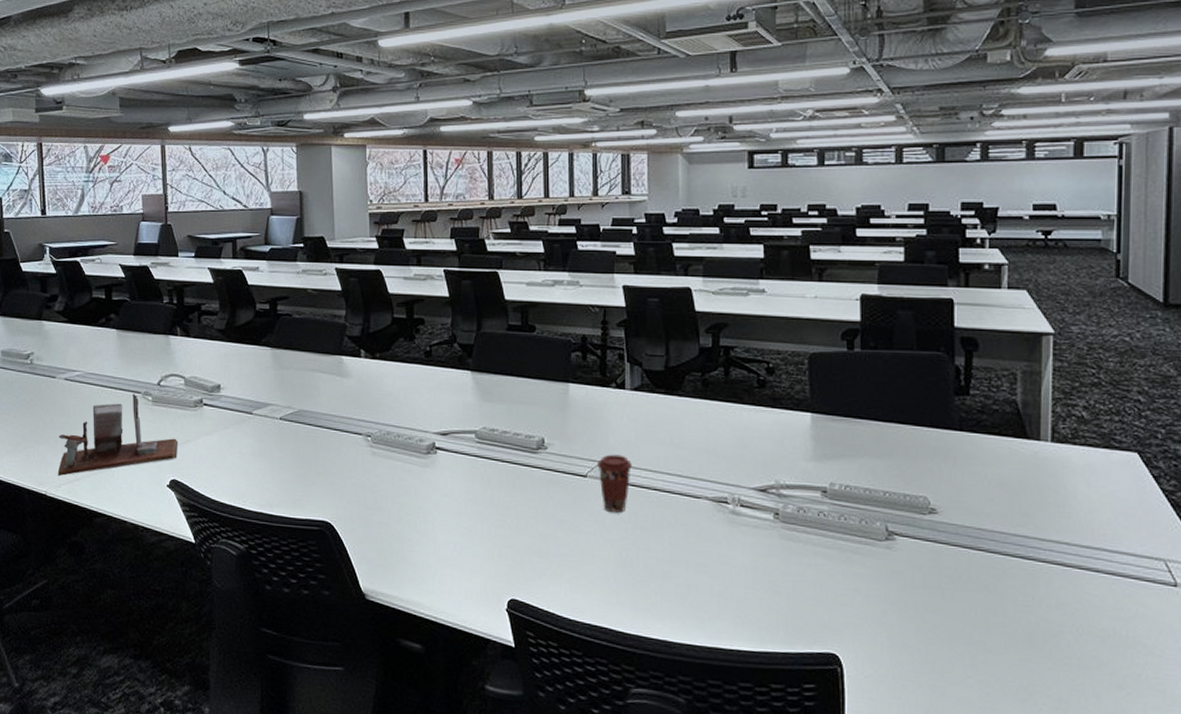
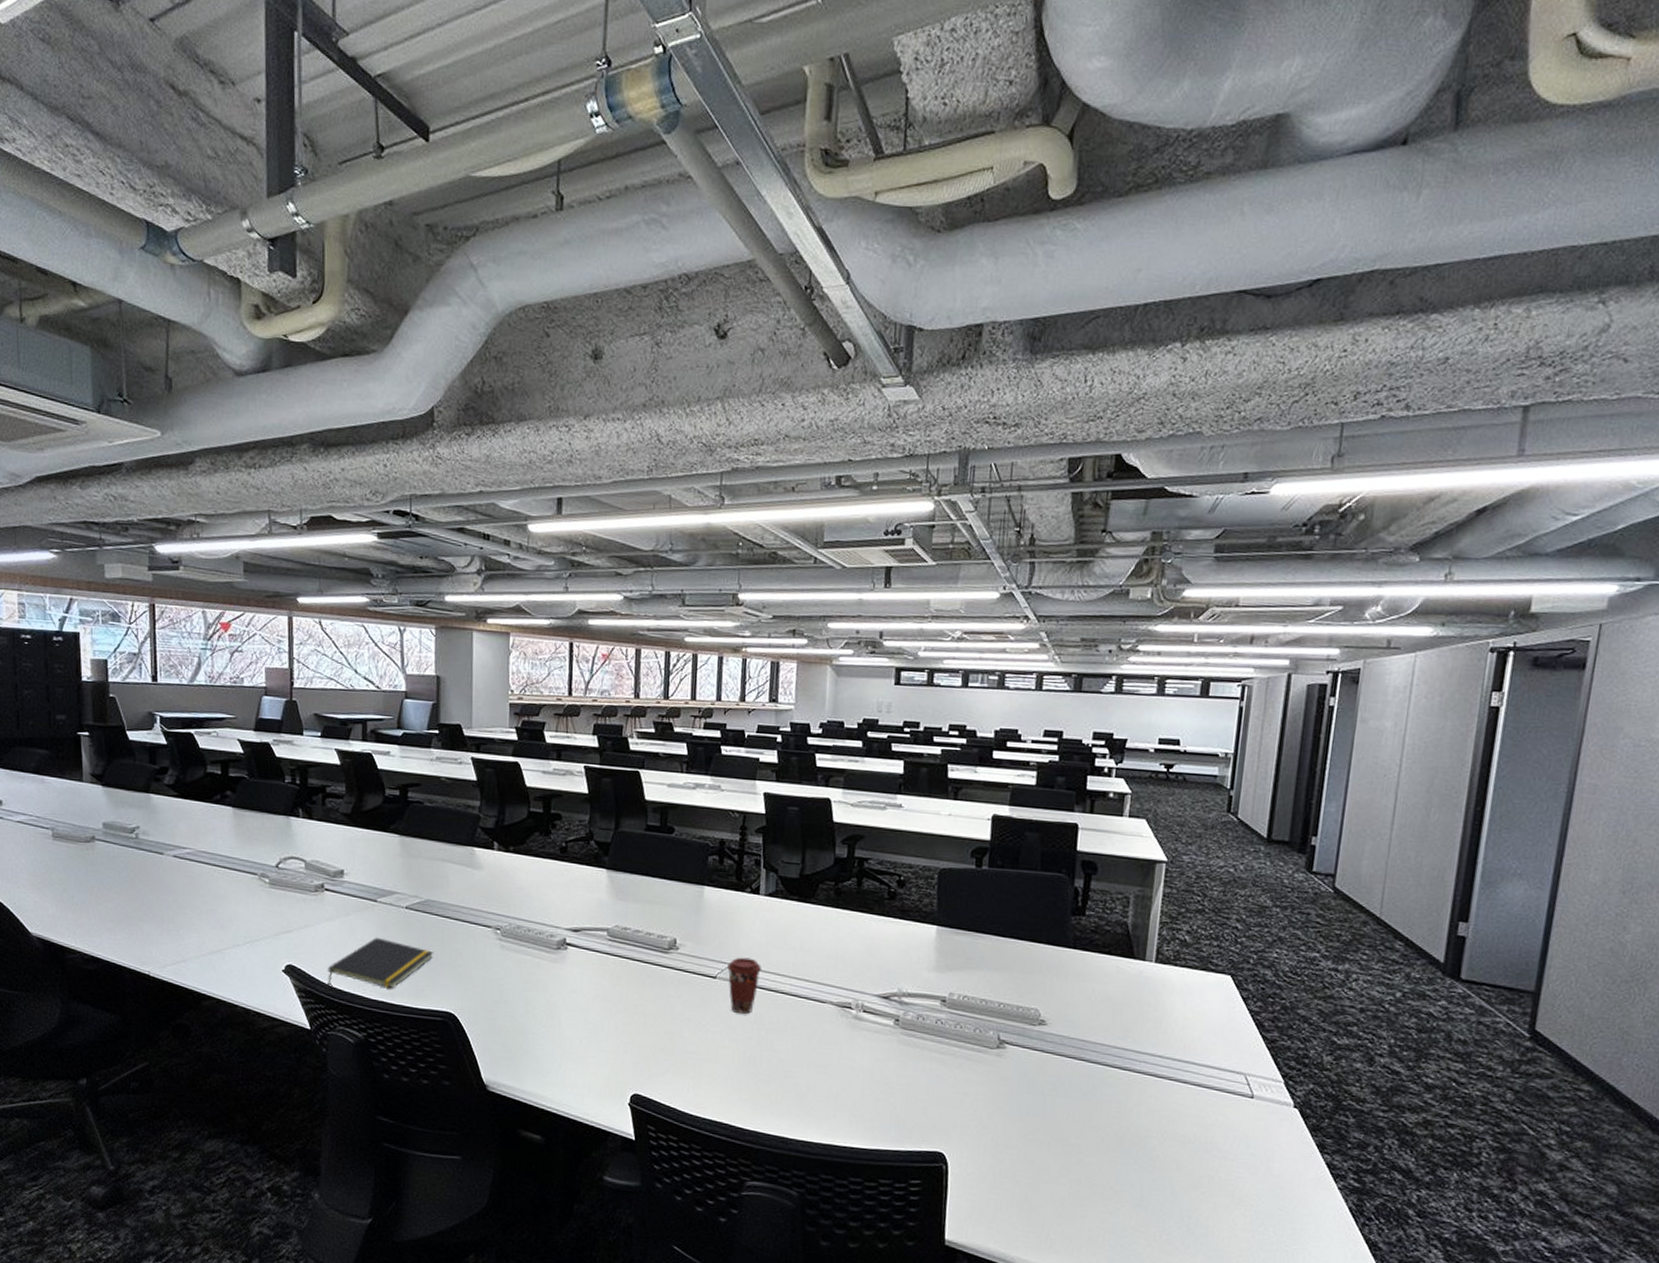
desk organizer: present [57,393,179,476] -> none [162,875,296,956]
notepad: none [209,449,309,500] -> present [327,937,434,989]

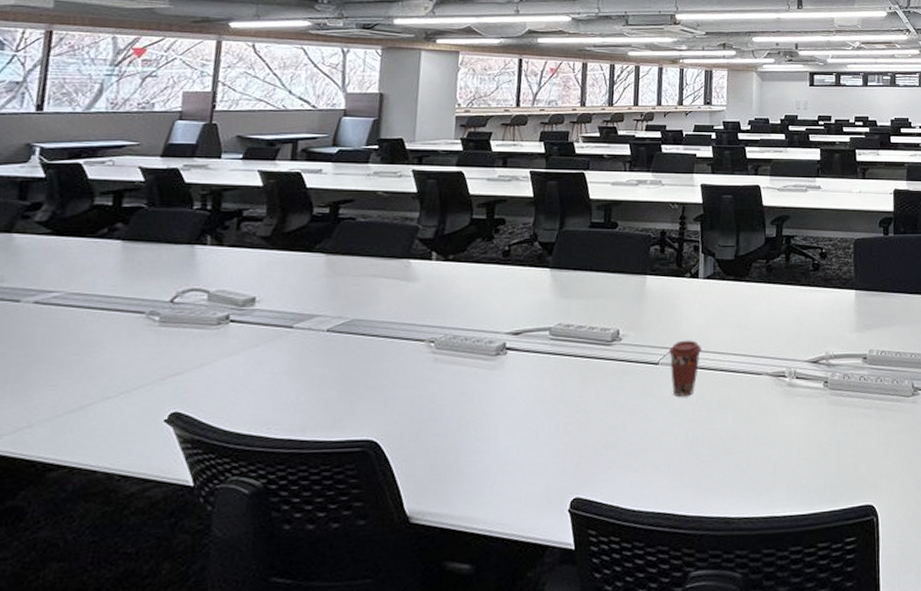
notepad: present [327,937,434,989] -> none [222,367,357,431]

